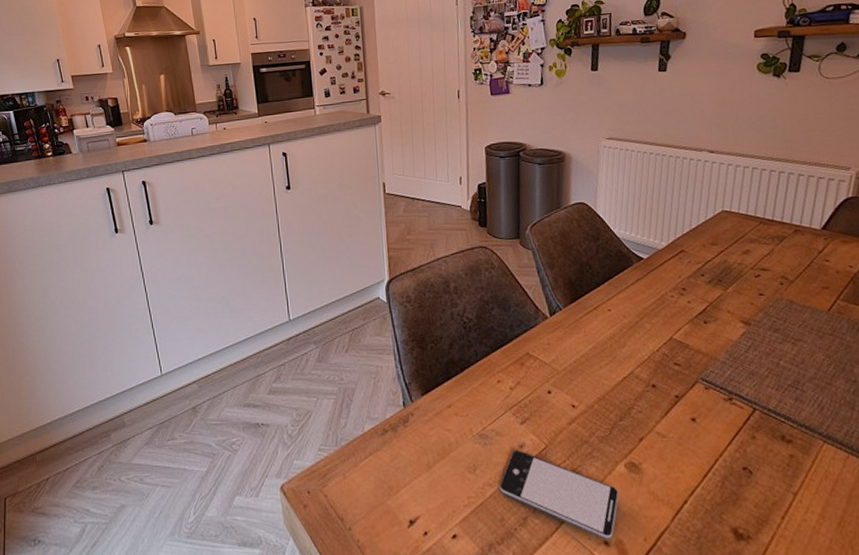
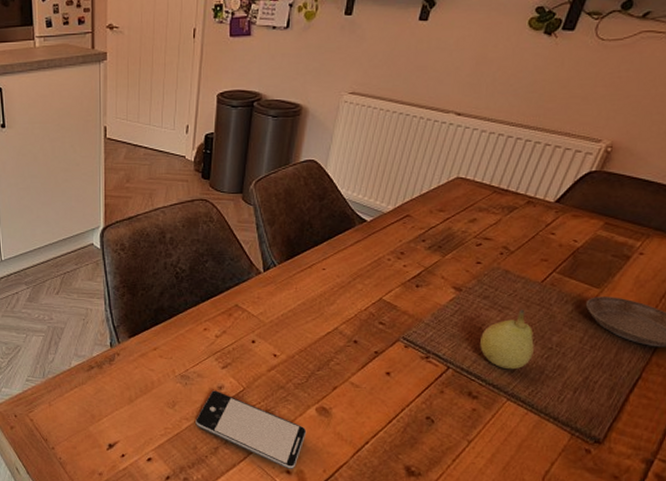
fruit: none [780,340,839,408] -> present [480,309,535,370]

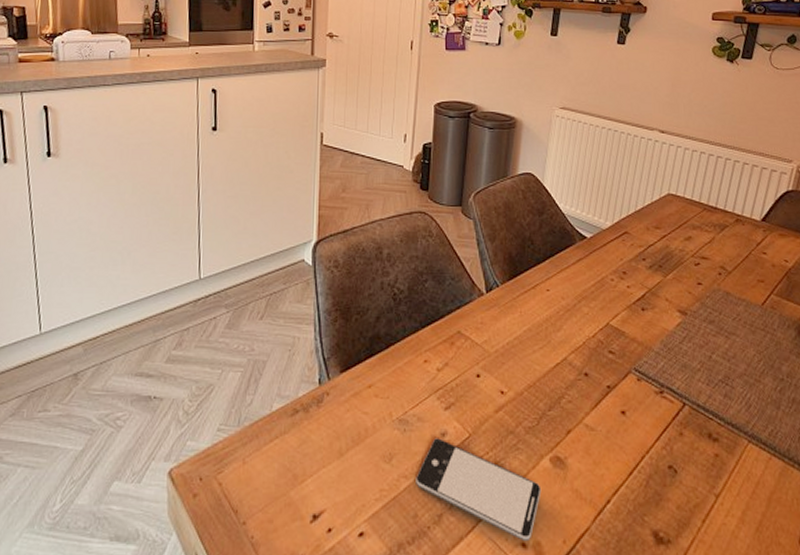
fruit: present [480,309,535,370] -> none [712,335,767,405]

